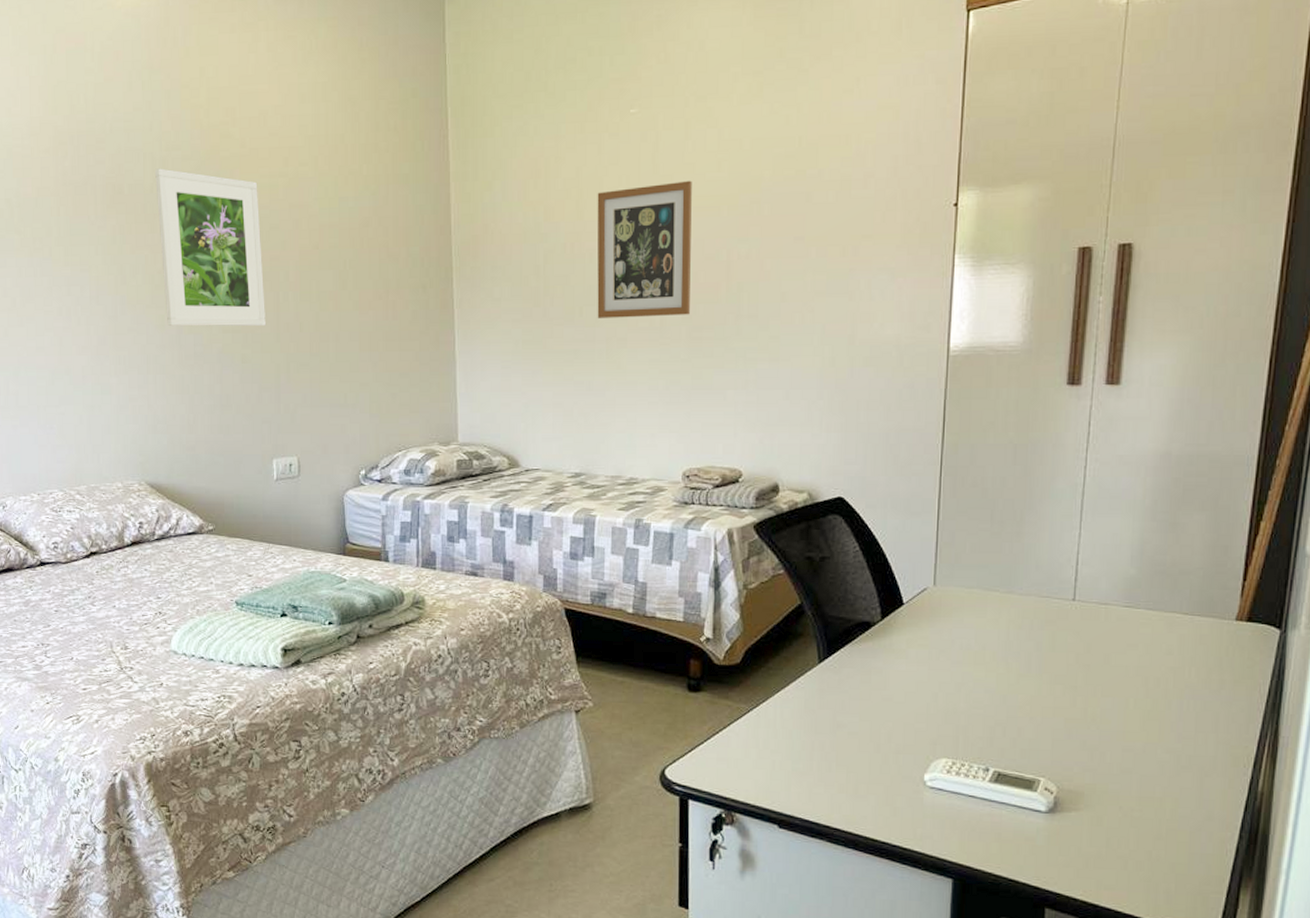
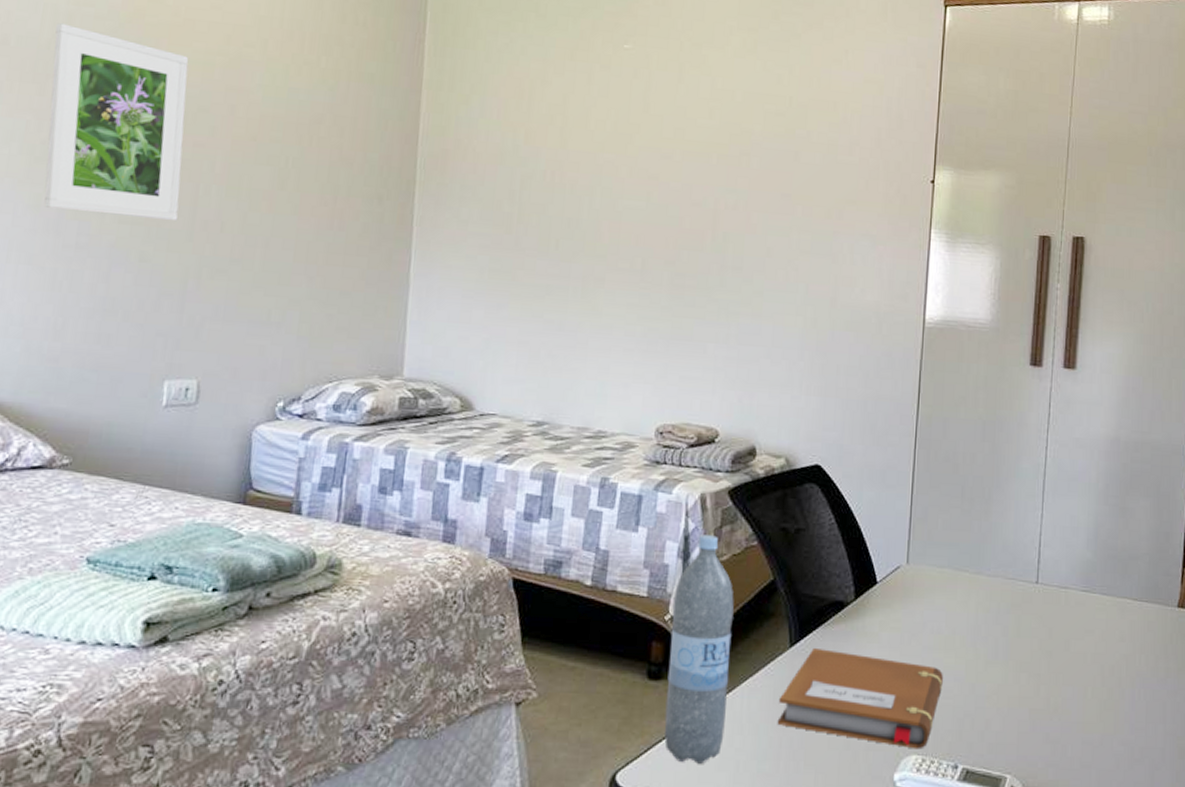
wall art: present [597,180,692,318] -> none [574,122,683,261]
water bottle: none [705,566,764,762] -> present [664,535,734,764]
notebook: none [809,663,973,754] -> present [777,647,943,750]

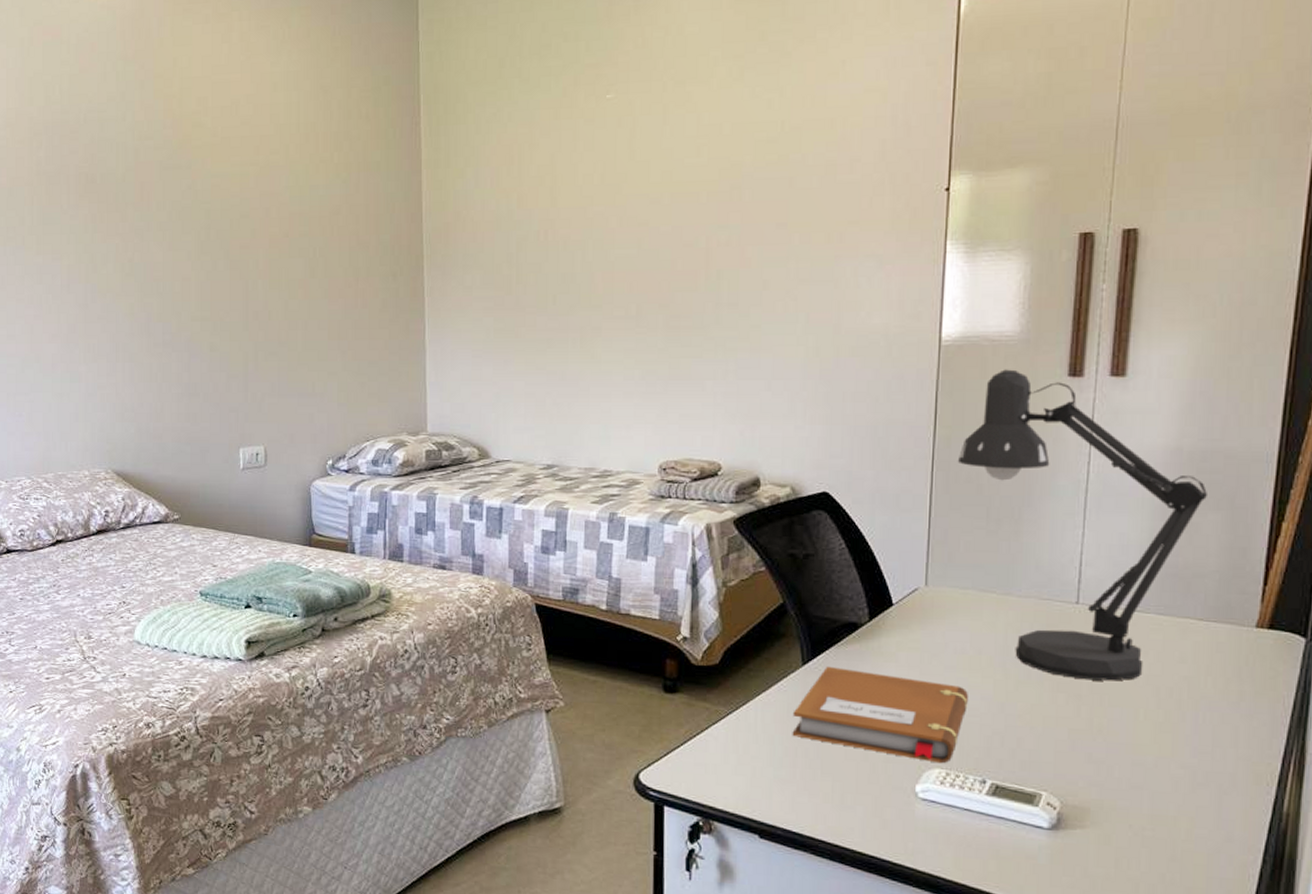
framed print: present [44,23,189,221] -> none [128,158,235,315]
water bottle: present [664,535,734,764] -> none [682,562,744,768]
desk lamp: none [937,354,1140,660] -> present [957,369,1209,681]

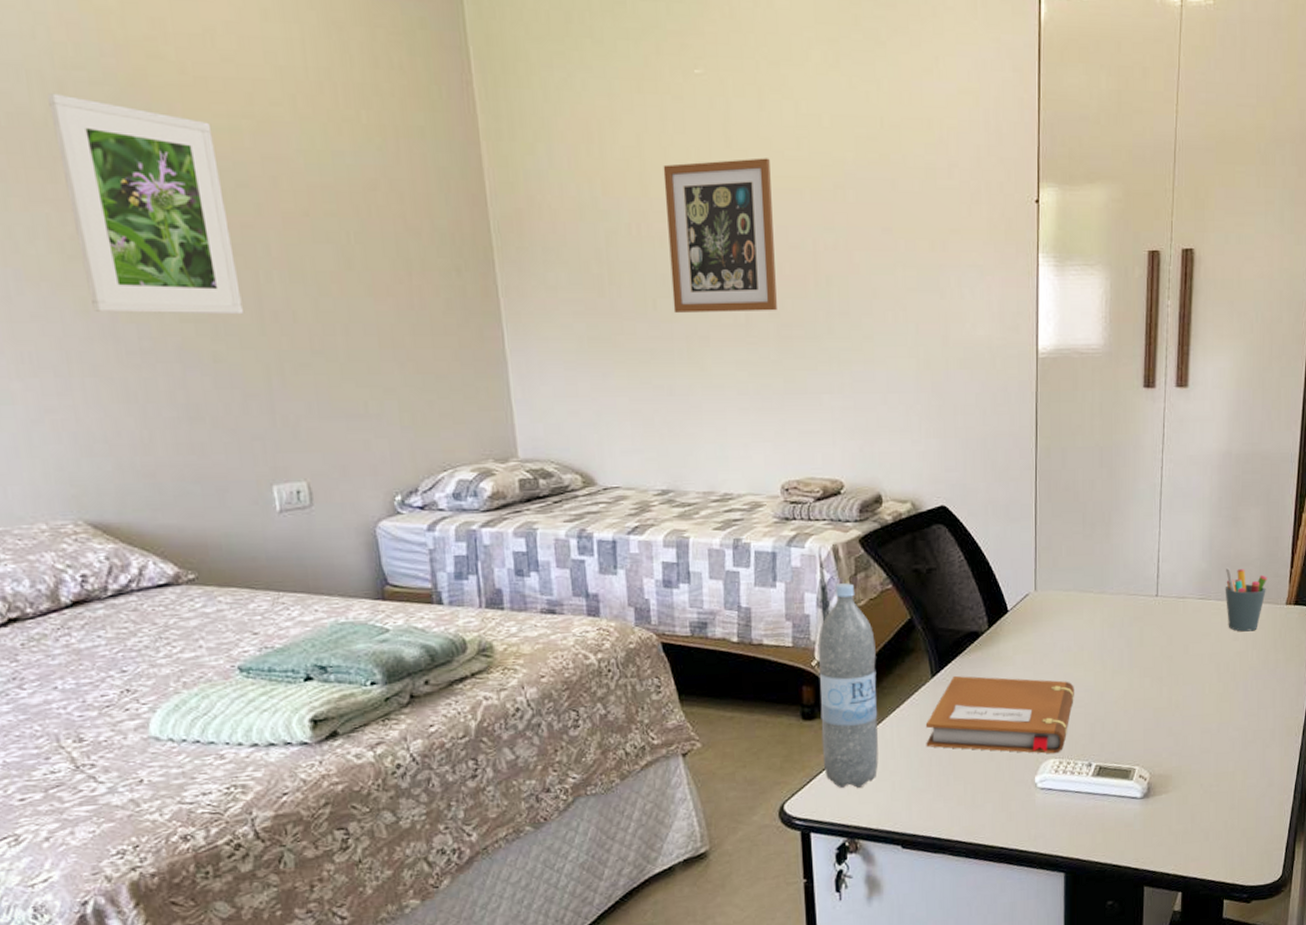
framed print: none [128,158,235,315] -> present [47,93,245,315]
wall art: none [571,166,670,307] -> present [663,158,777,313]
water bottle: none [682,562,744,768] -> present [817,583,879,788]
desk lamp: present [957,369,1209,681] -> none [1056,381,1251,664]
pen holder: none [1169,578,1230,655] -> present [1225,567,1268,632]

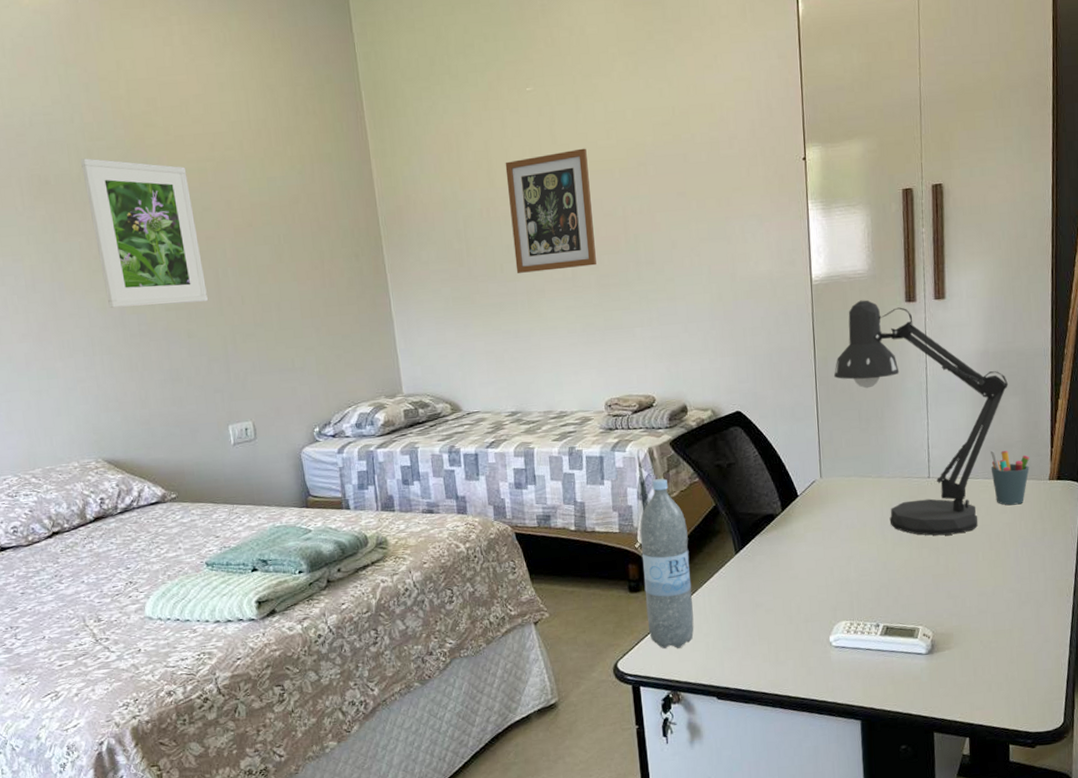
notebook: present [925,675,1074,754] -> none [732,552,860,617]
desk lamp: none [1056,381,1251,664] -> present [833,300,1009,536]

